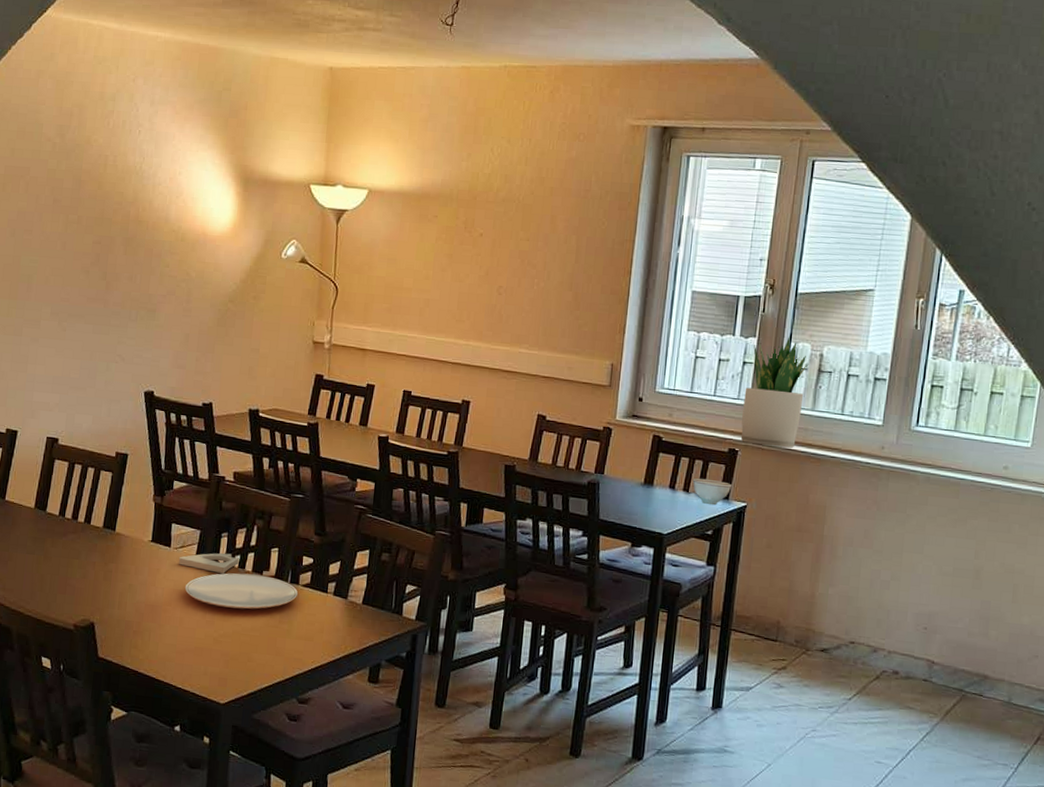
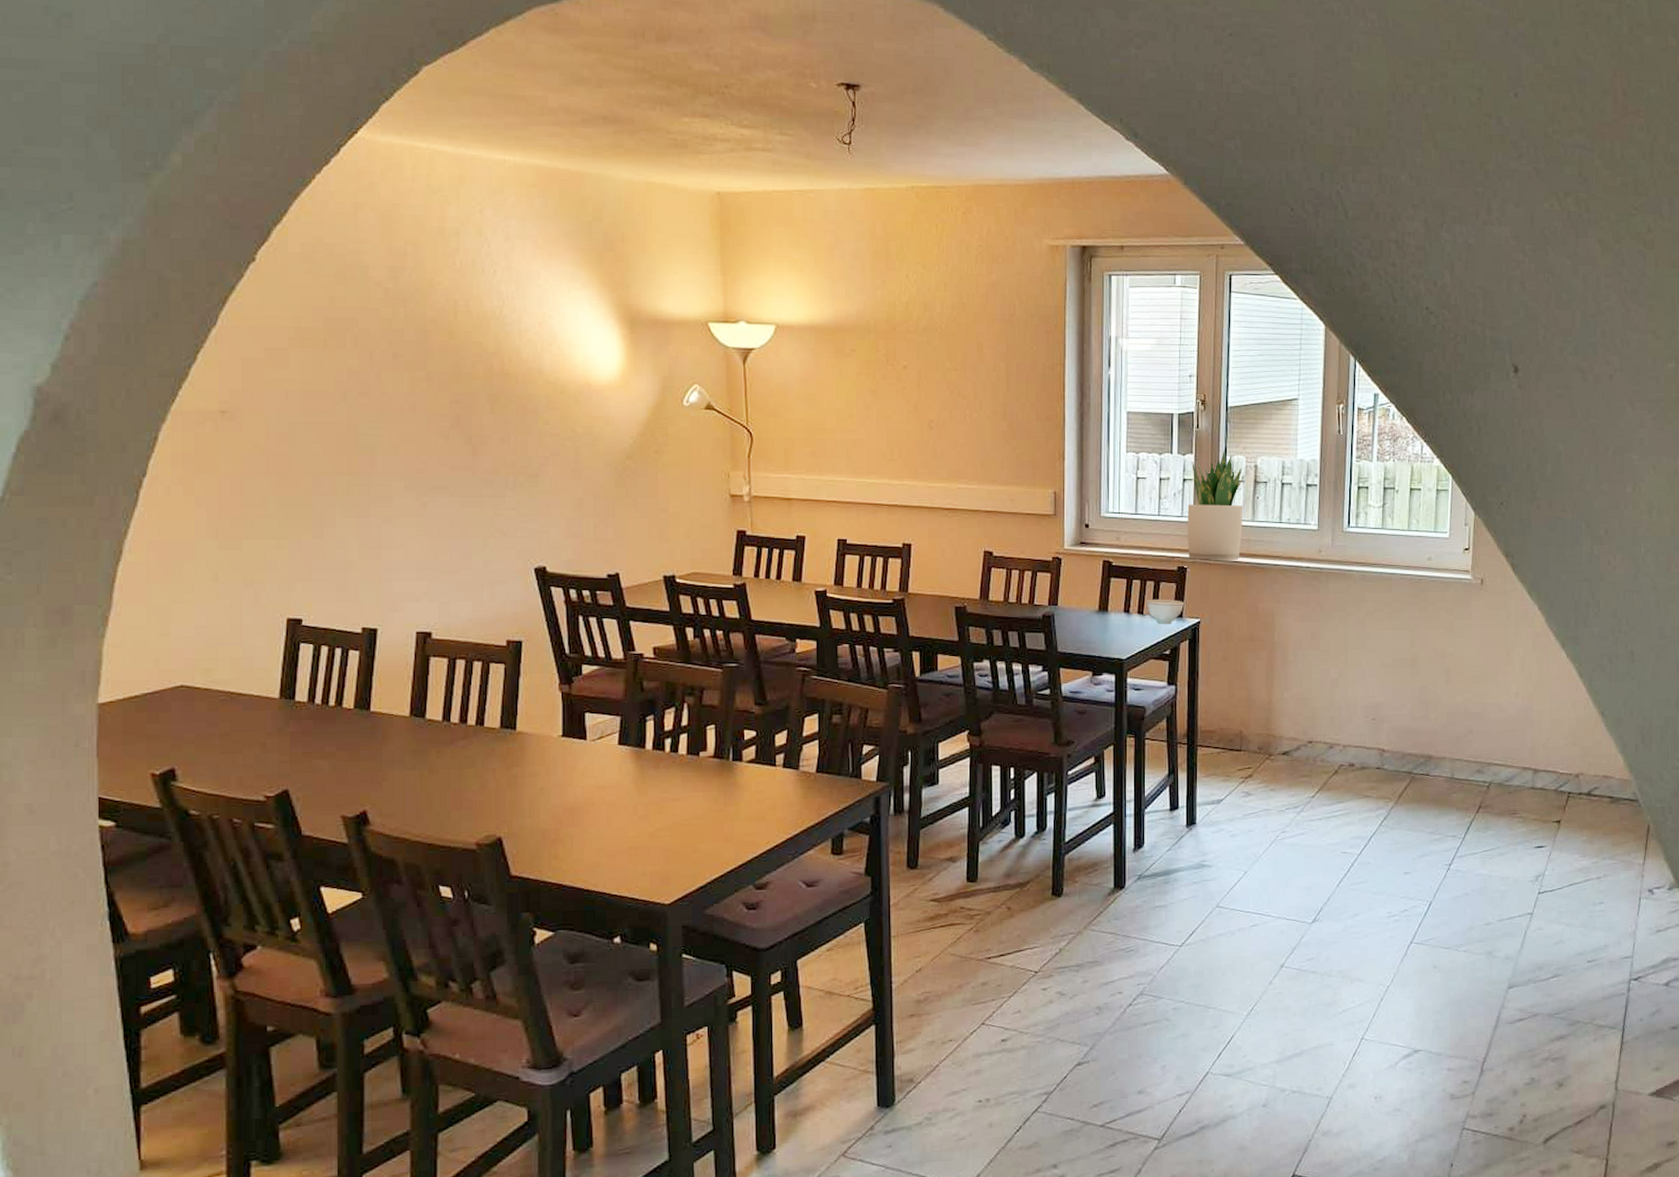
napkin holder: present [178,553,239,575] -> none [597,738,670,762]
plate: present [184,573,298,609] -> none [608,757,742,798]

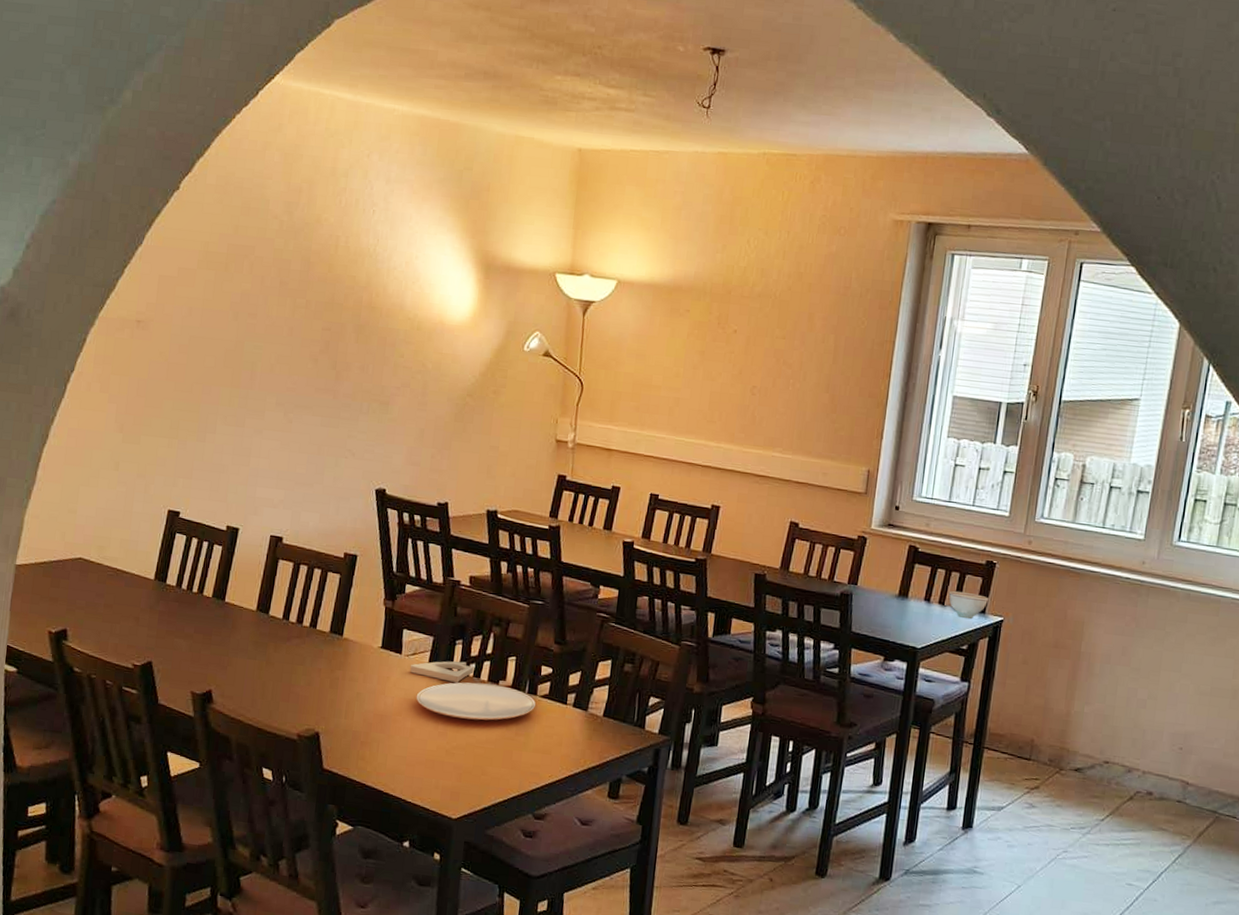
napkin holder: none [597,738,670,762] -> present [409,661,474,684]
plate: none [608,757,742,798] -> present [416,682,536,721]
planter: present [1187,450,1244,560] -> none [999,445,1070,561]

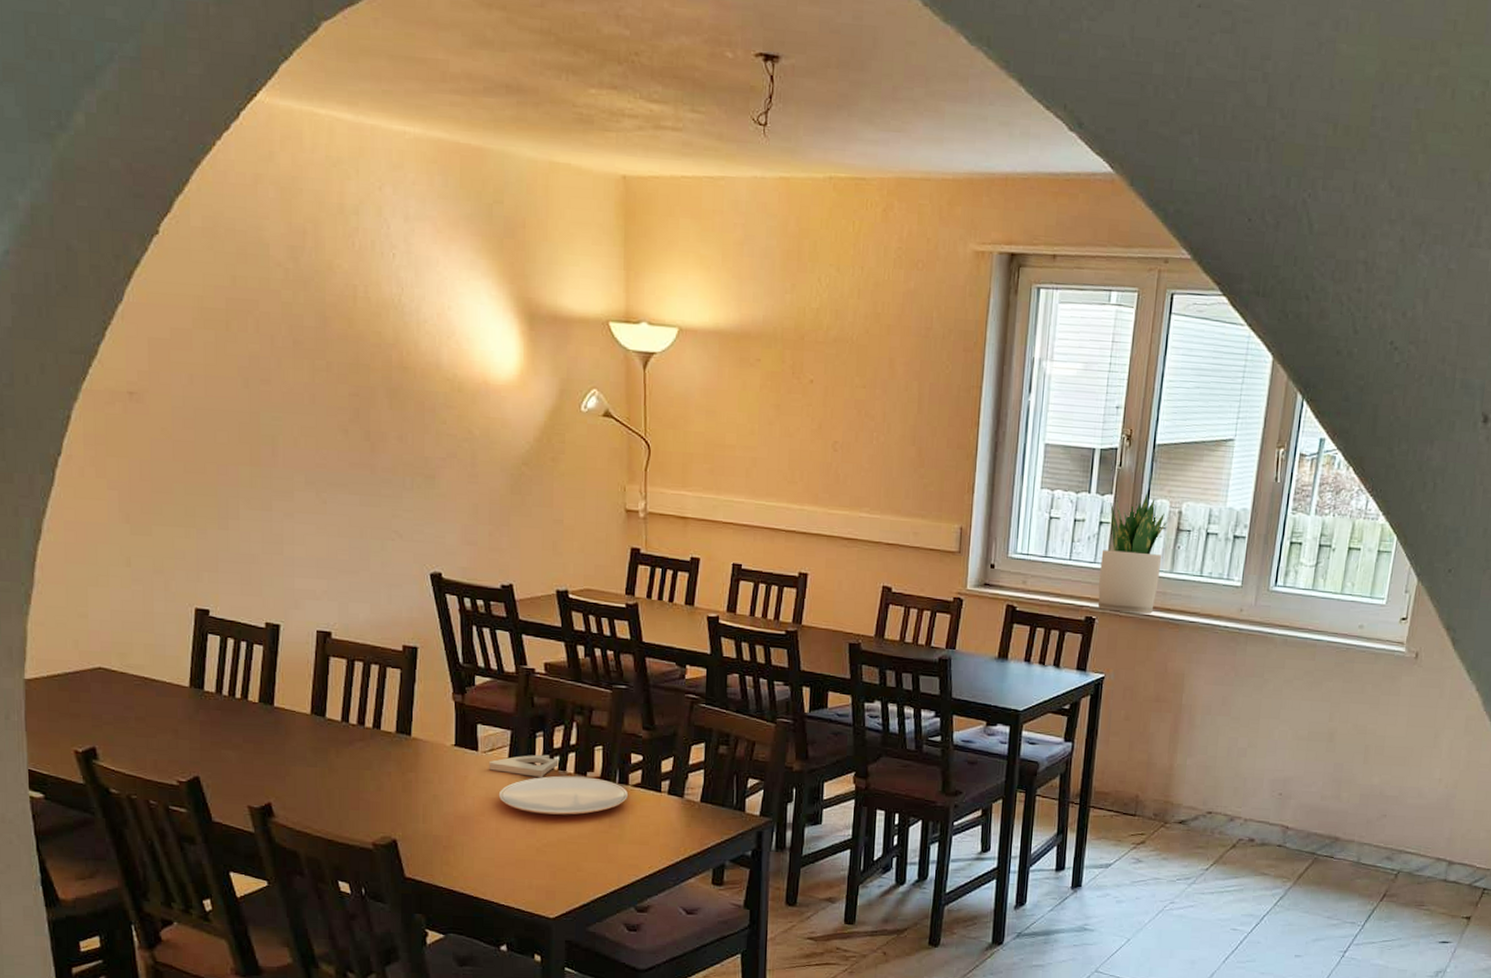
bowl: present [948,590,989,620] -> none [1048,649,1090,678]
planter: none [999,445,1070,561] -> present [1097,492,1166,614]

